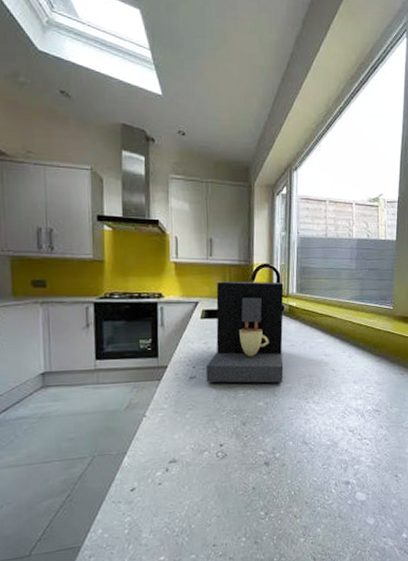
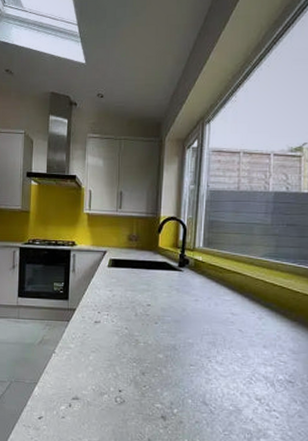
coffee maker: present [205,281,284,383] -> none [109,233,190,337]

